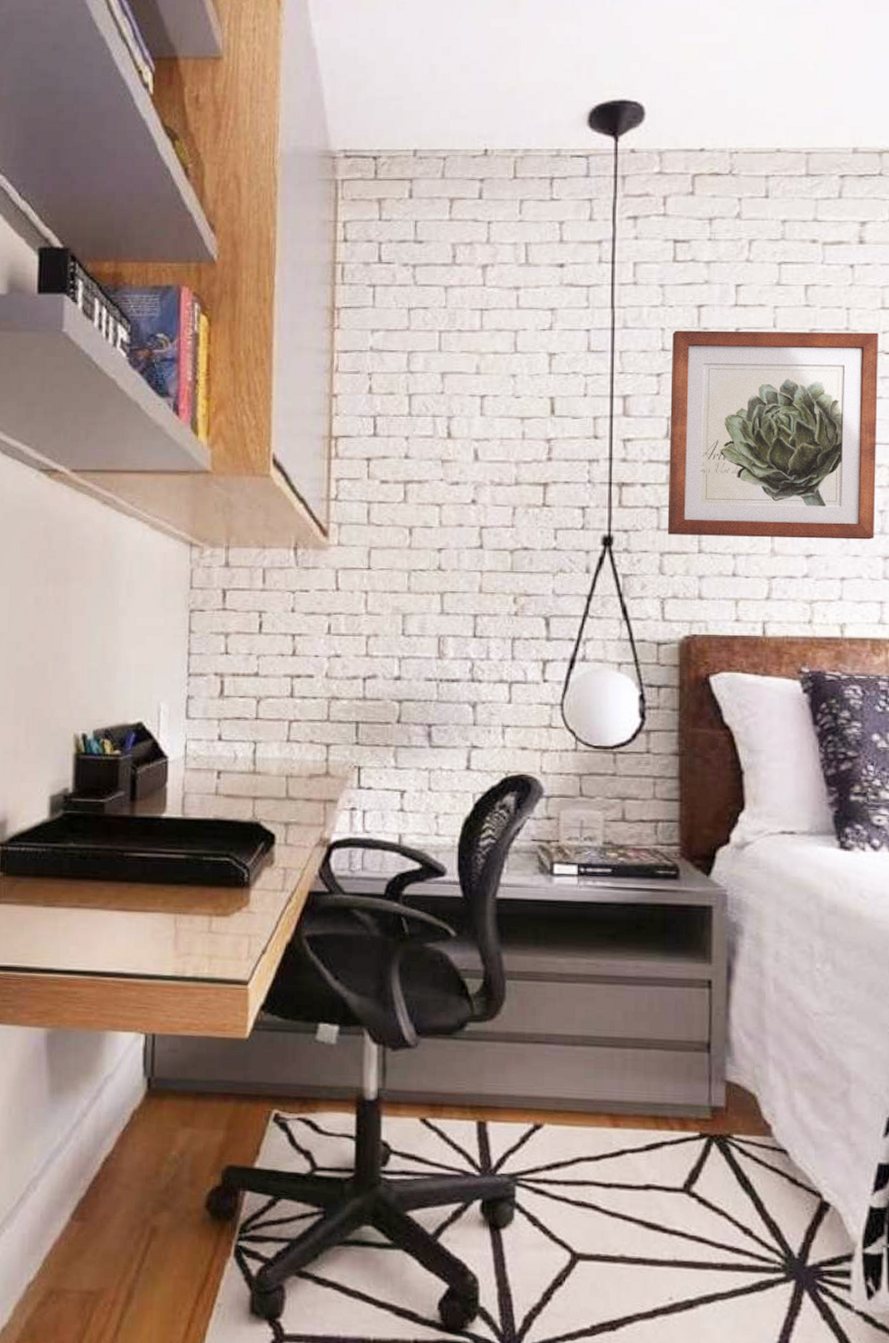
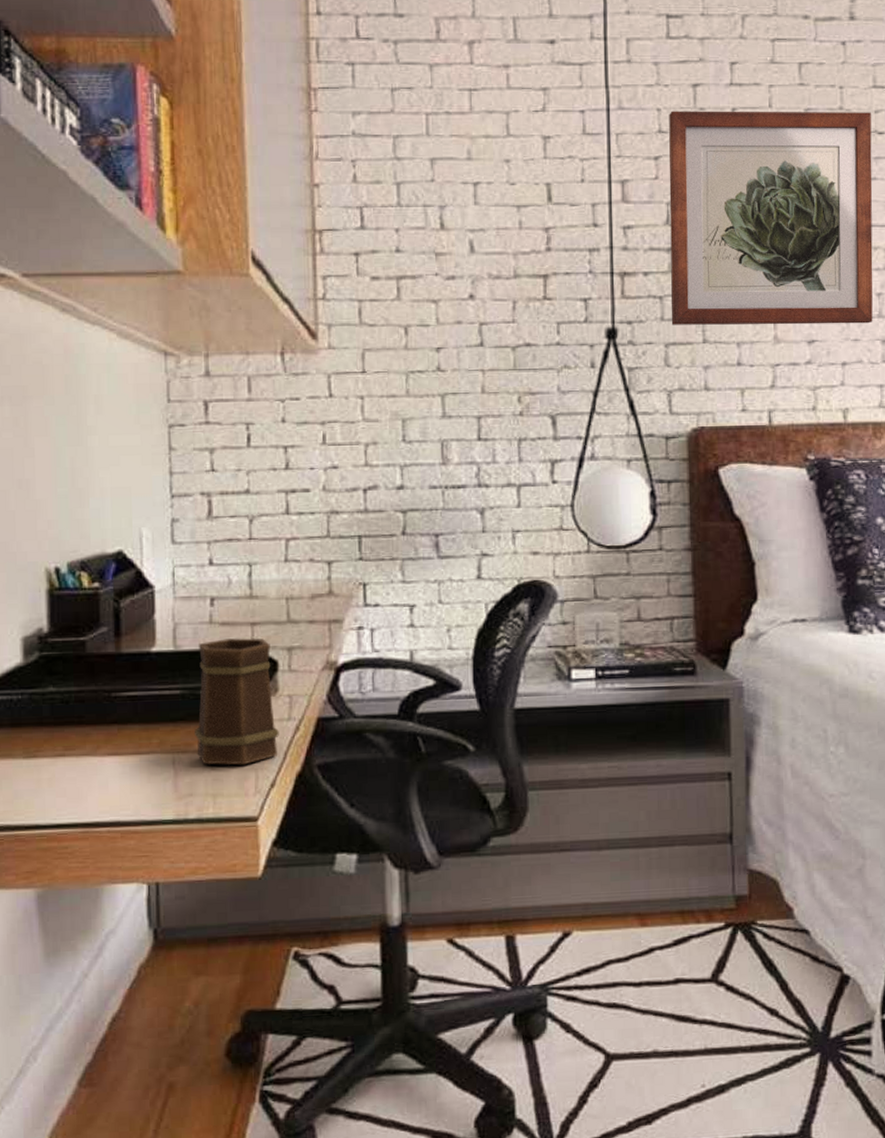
mug: none [196,810,273,931] -> present [195,638,279,765]

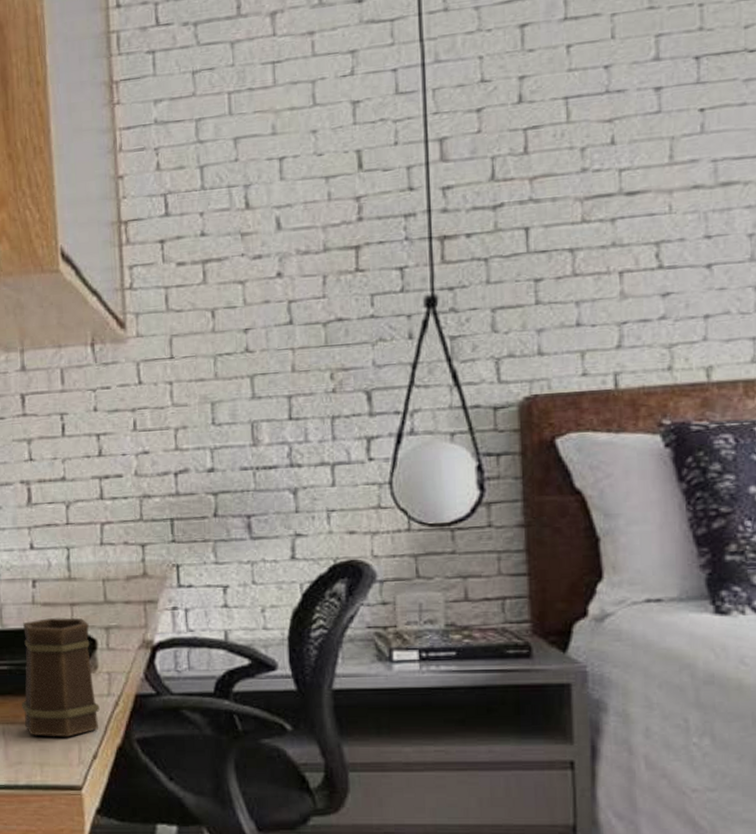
wall art: present [669,111,873,325] -> none [492,28,743,288]

